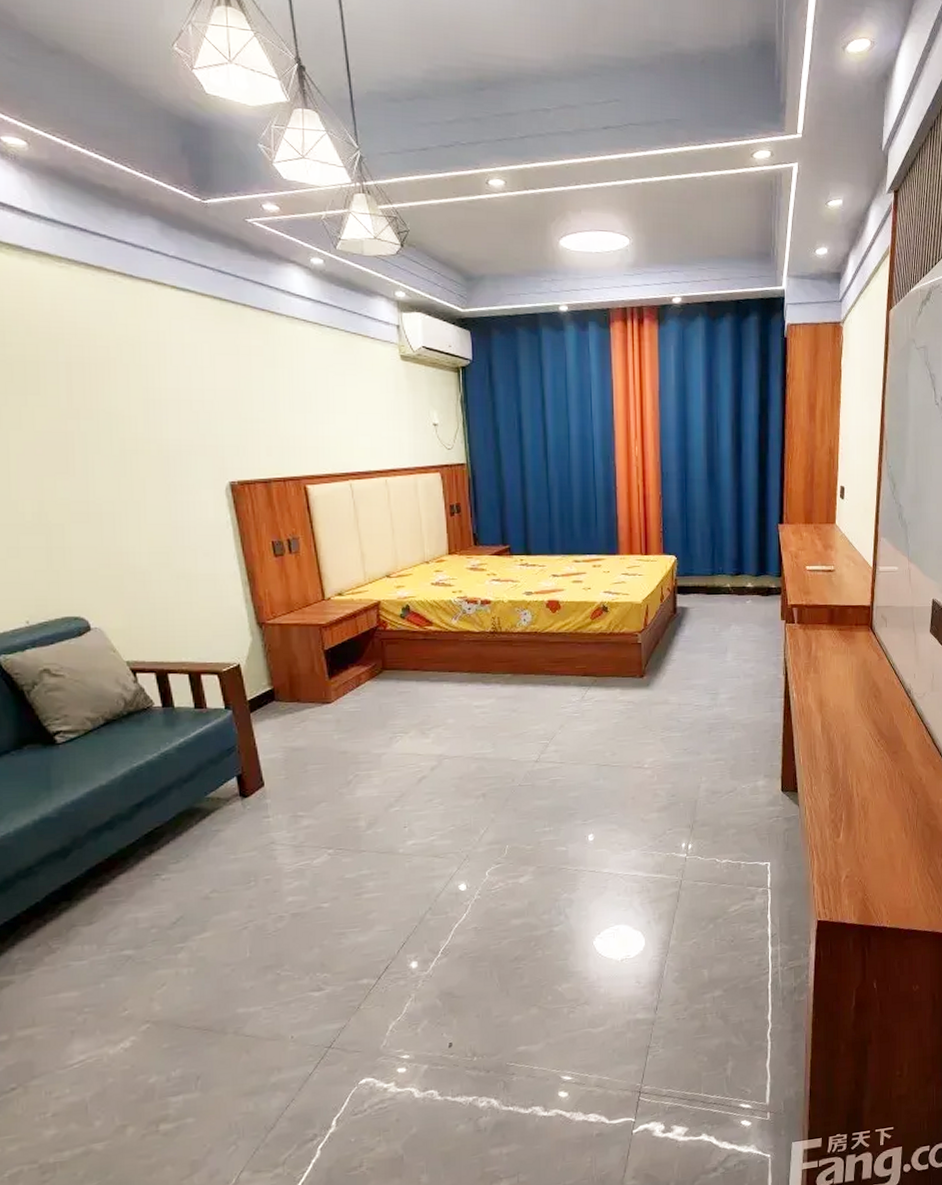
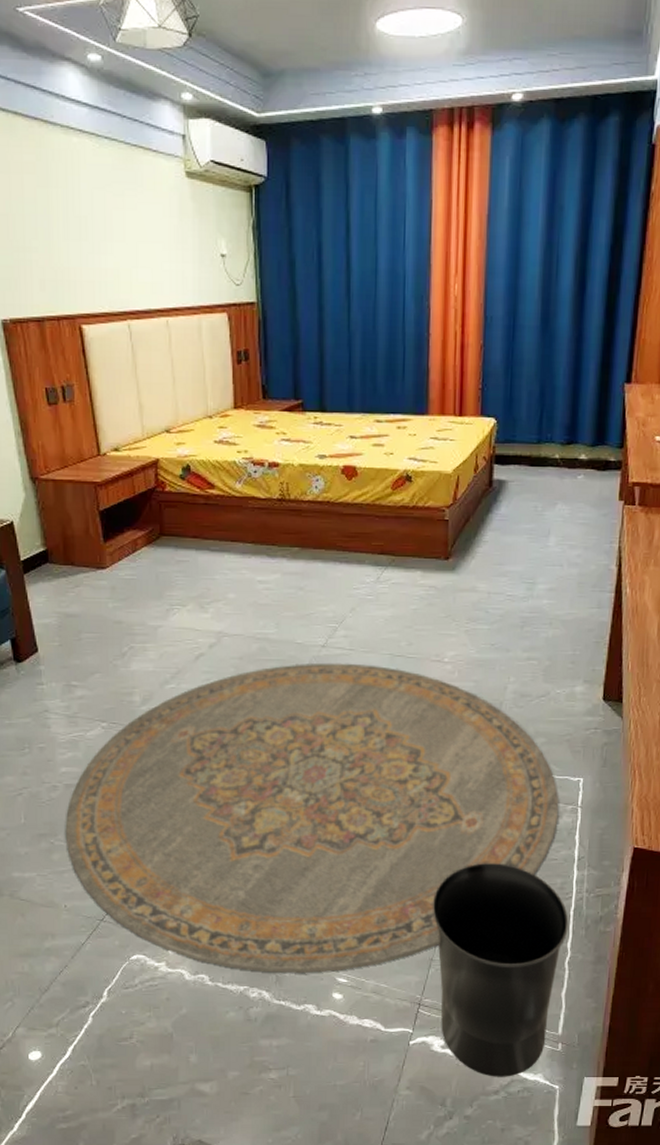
rug: none [291,775,752,1080] -> present [65,663,559,973]
waste bin: none [646,947,768,1155] -> present [432,862,569,1077]

